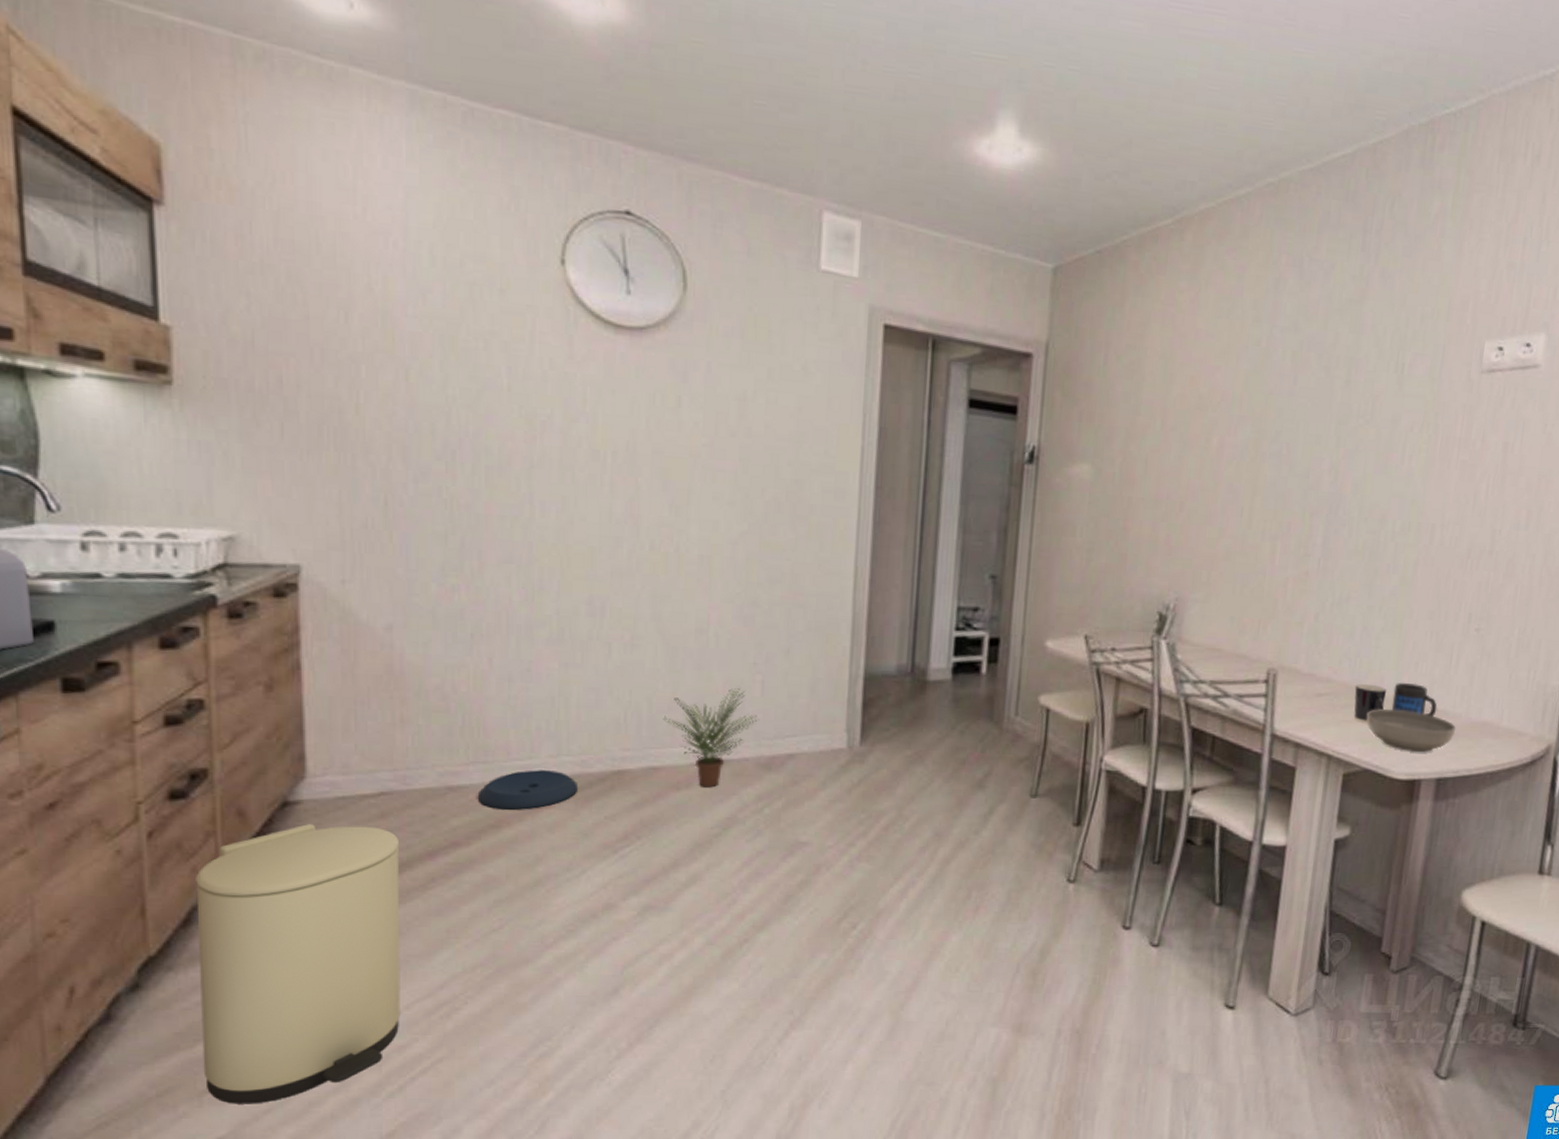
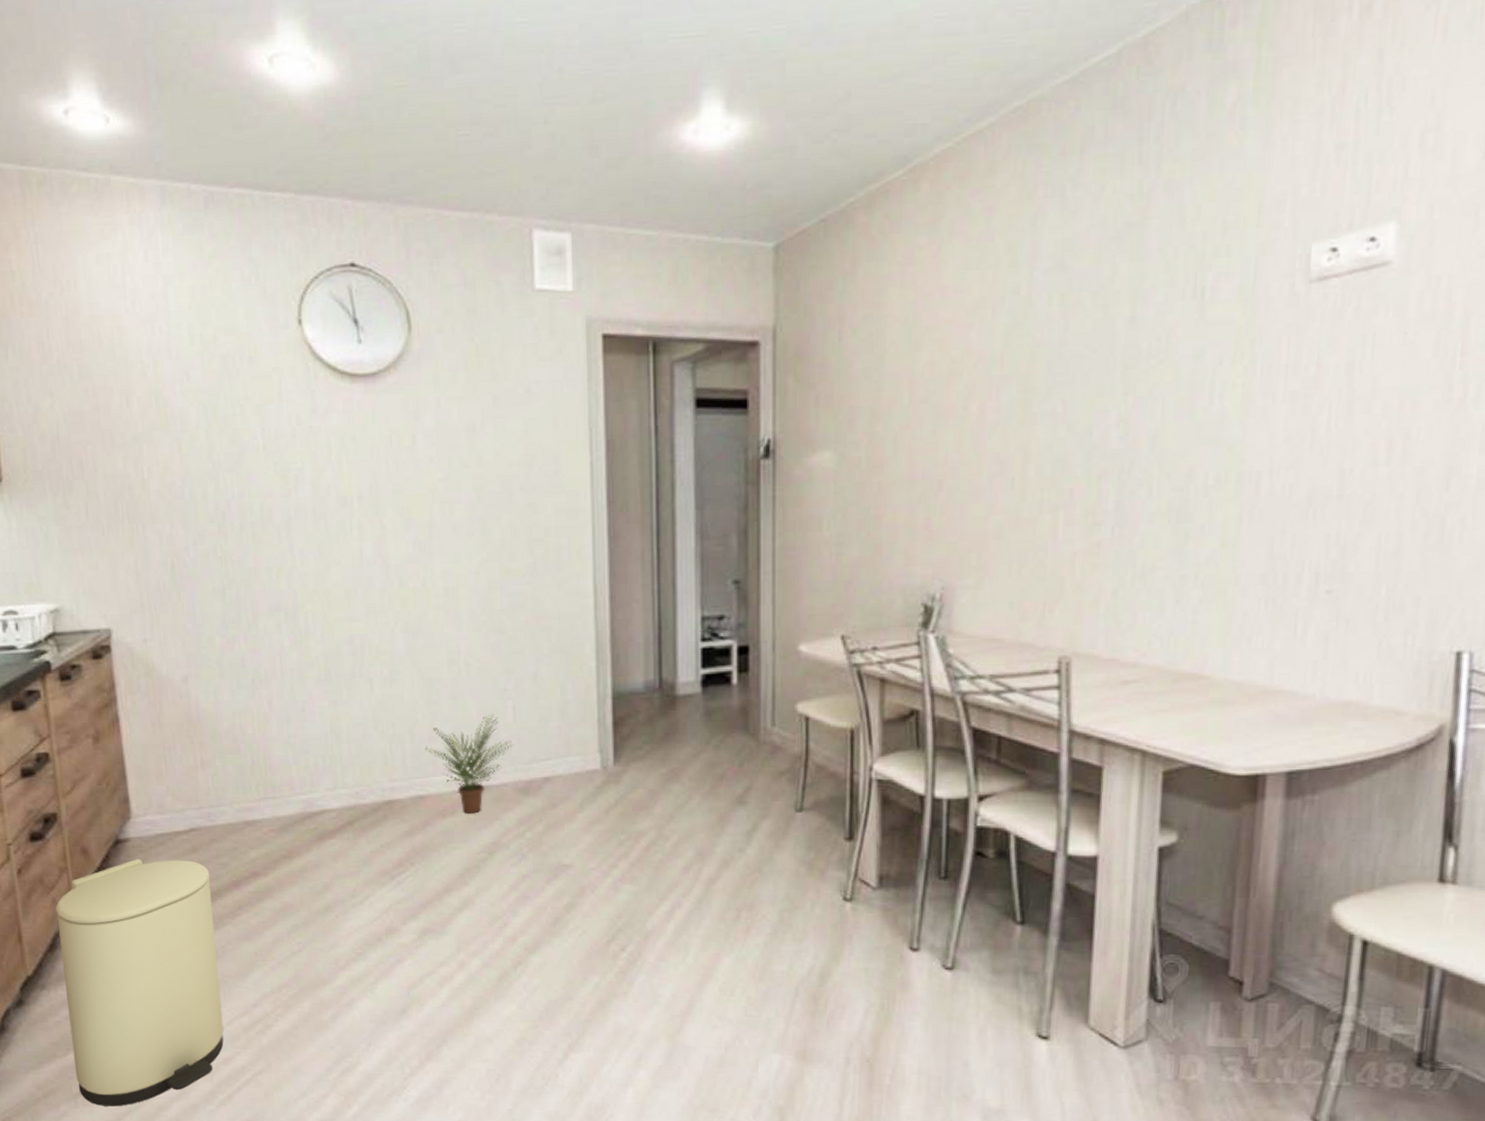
robot vacuum: present [479,770,578,810] -> none [271,803,355,841]
mug: present [1353,683,1387,724] -> none [1170,666,1213,713]
bowl: present [1366,708,1457,752] -> none [1187,693,1309,741]
mug: present [1391,682,1438,716] -> none [1219,660,1281,699]

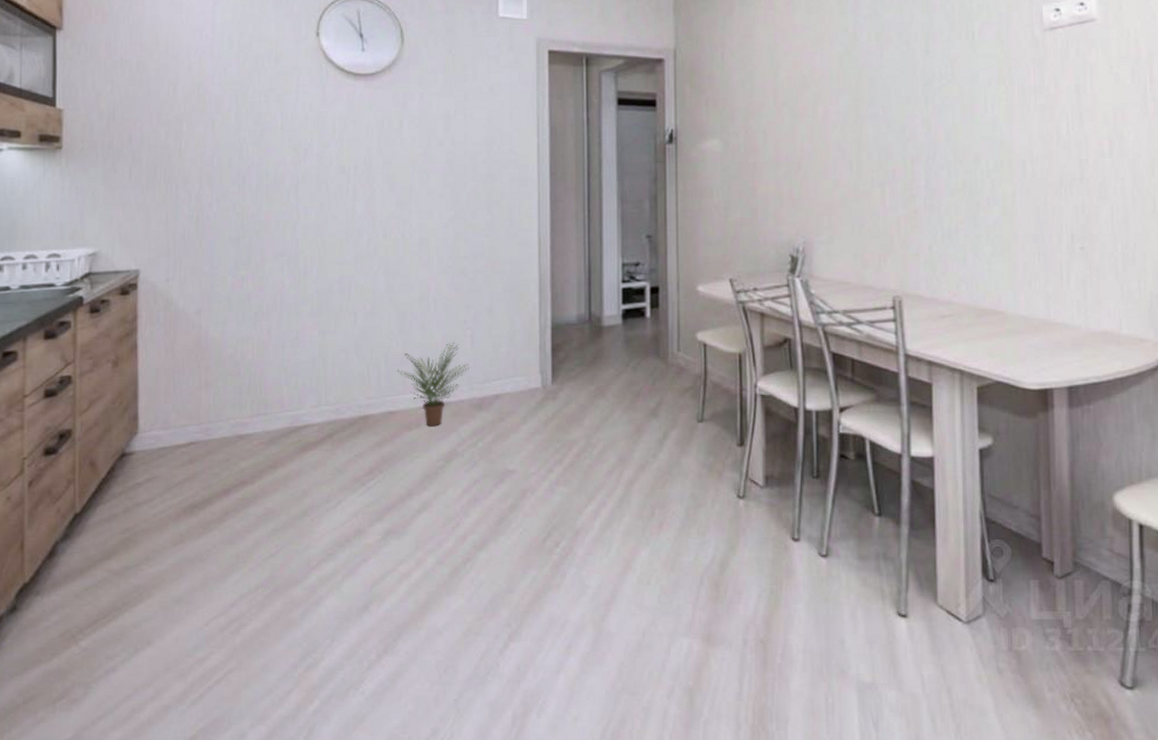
pedal bin: present [55,859,224,1107] -> none [57,471,203,711]

